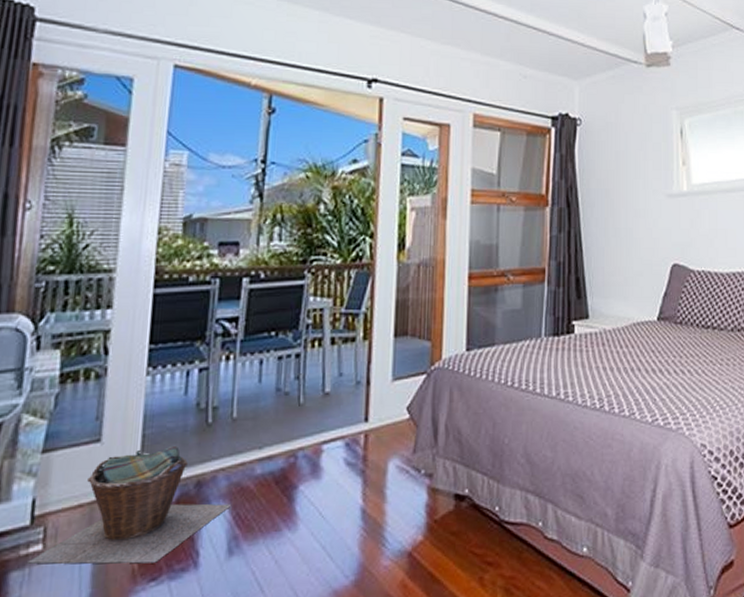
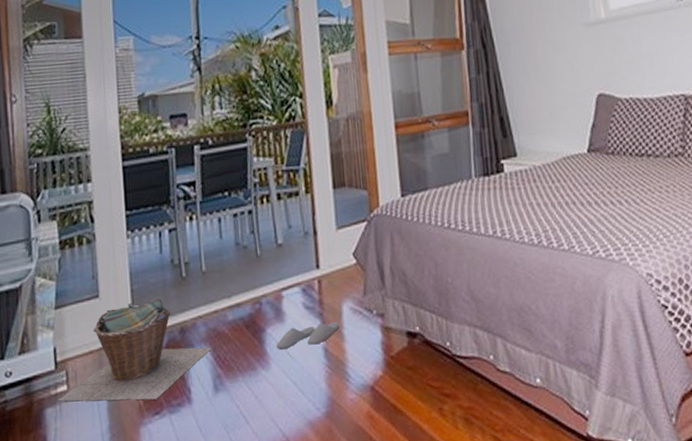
slippers: none [307,480,381,508] -> present [276,321,339,349]

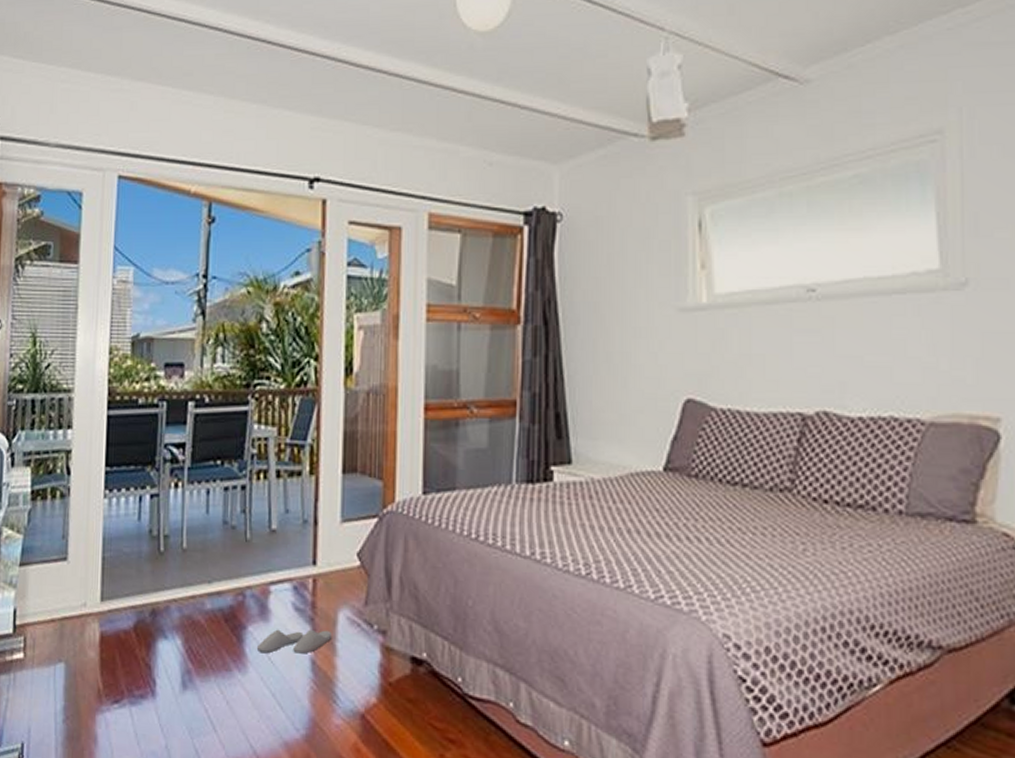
laundry basket: present [58,298,212,402] -> none [12,570,184,686]

